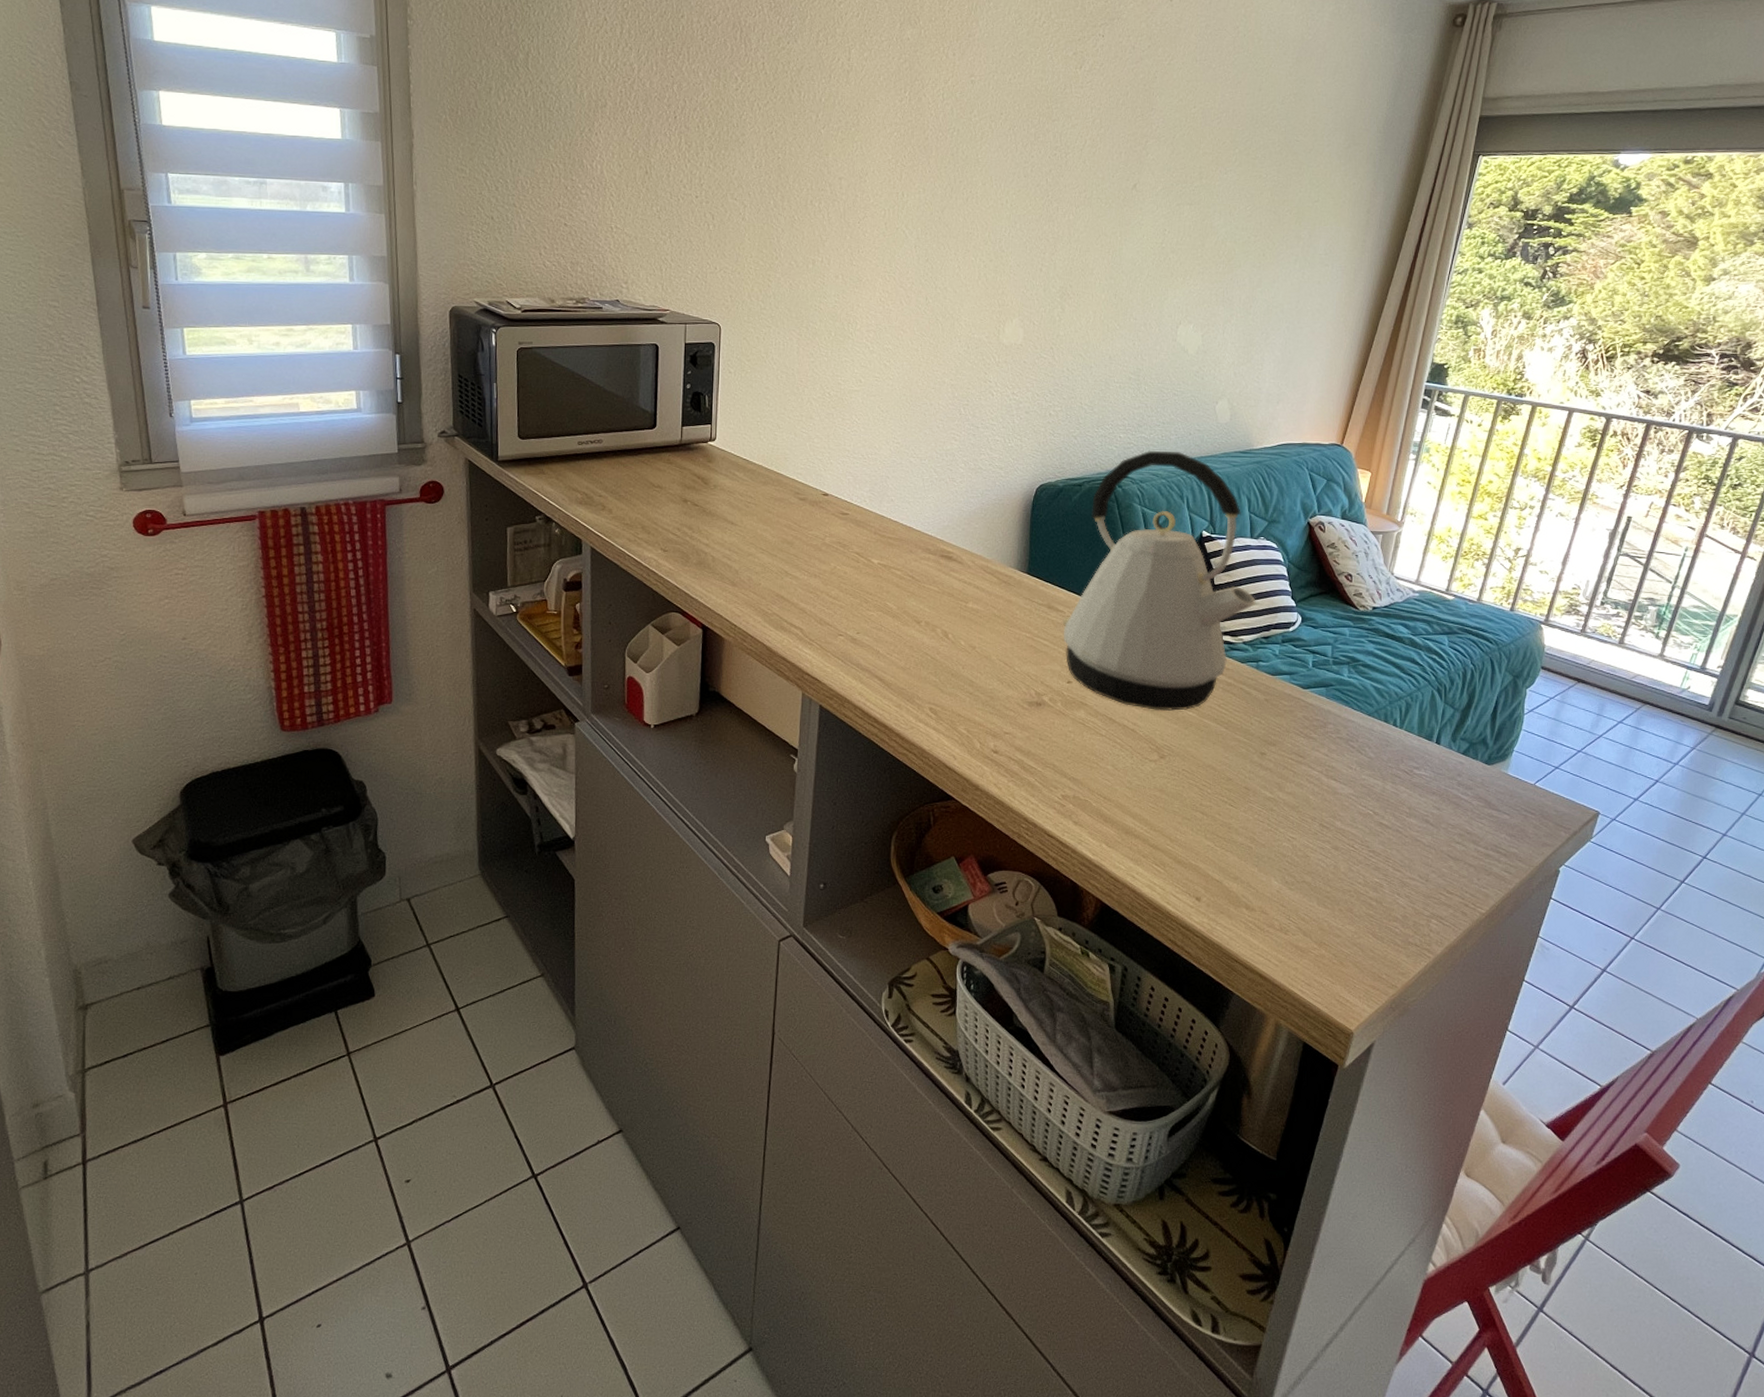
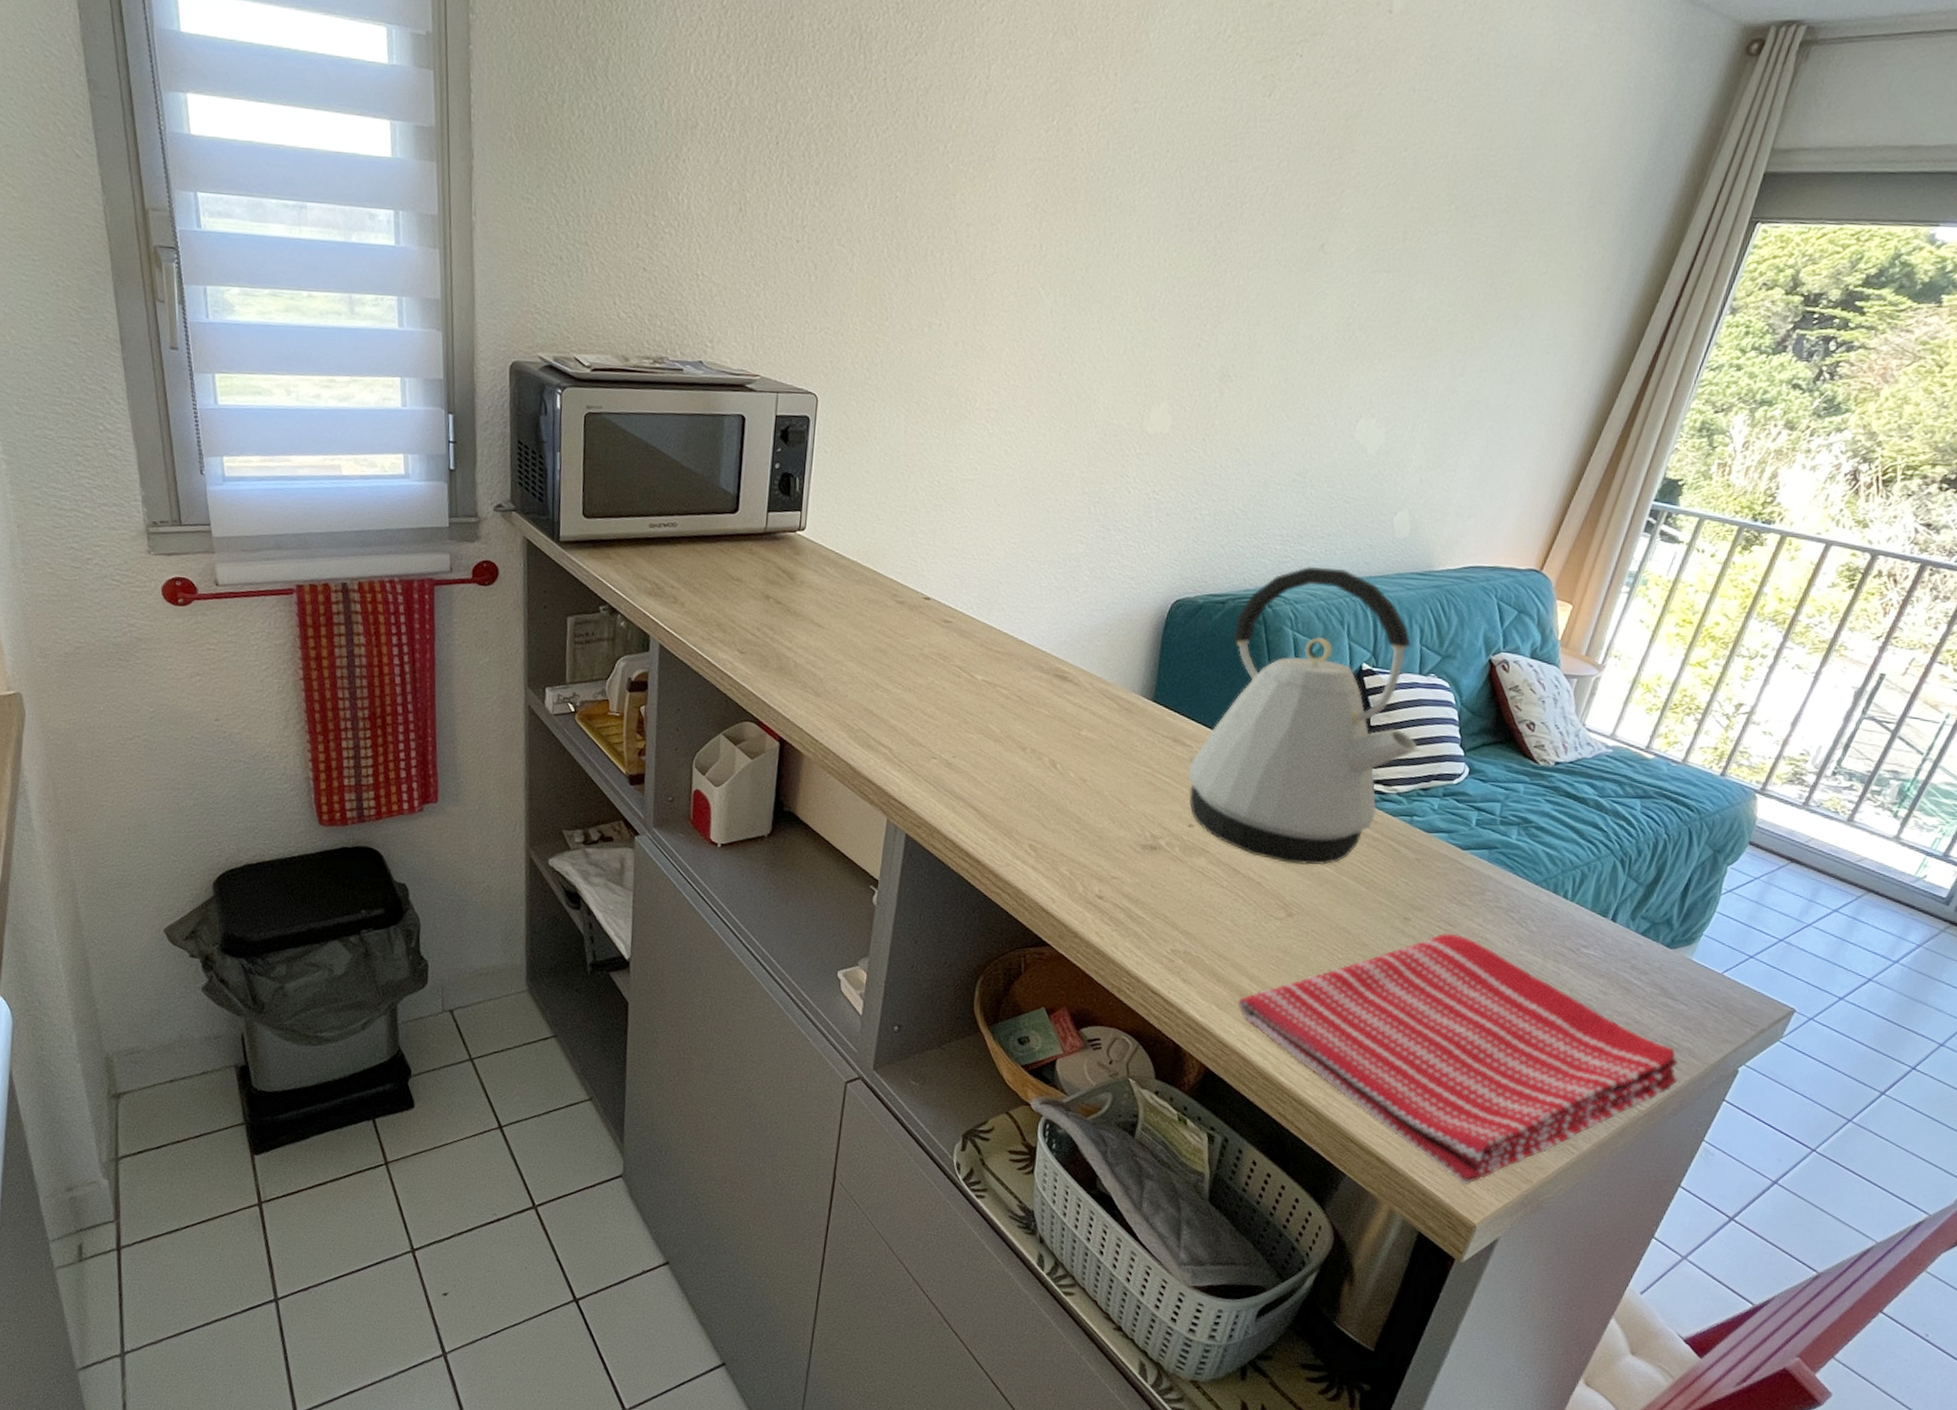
dish towel: none [1124,764,1509,995] -> present [1237,932,1679,1186]

